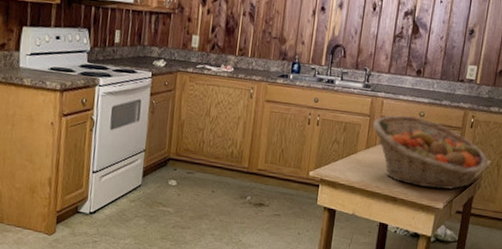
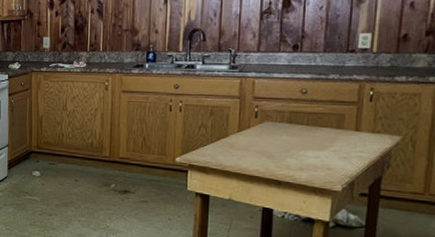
fruit basket: present [372,115,489,191] -> none [244,93,399,171]

